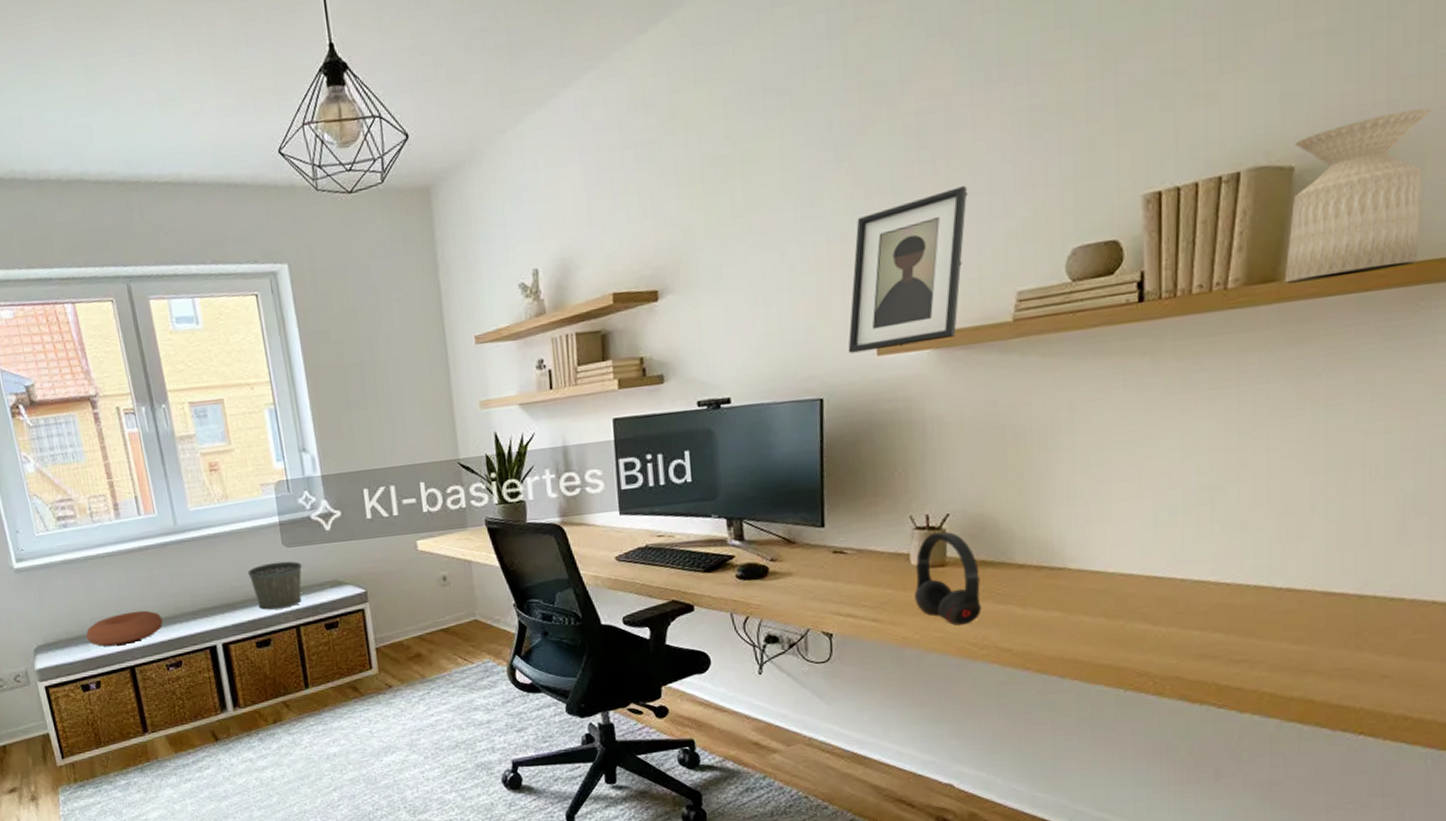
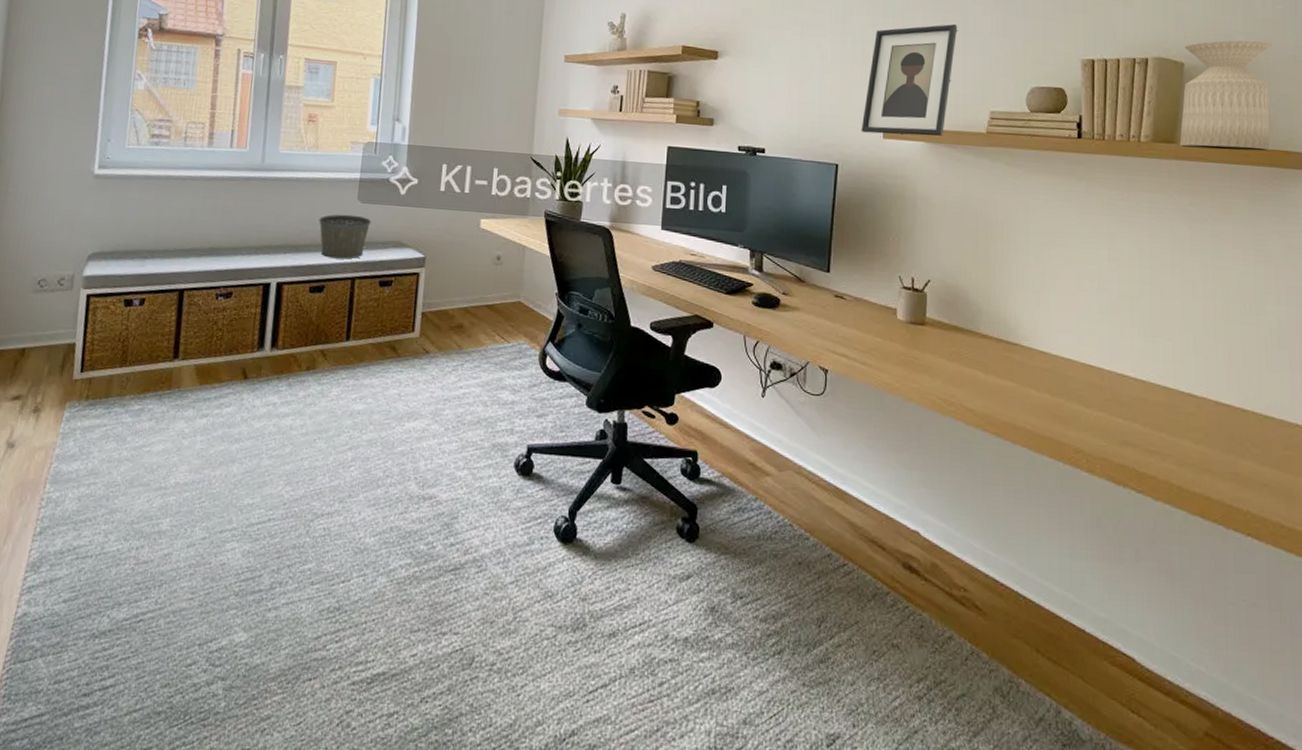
cushion: present [86,610,163,646] -> none [145,235,225,266]
headphones: present [914,532,981,626] -> none [898,295,952,381]

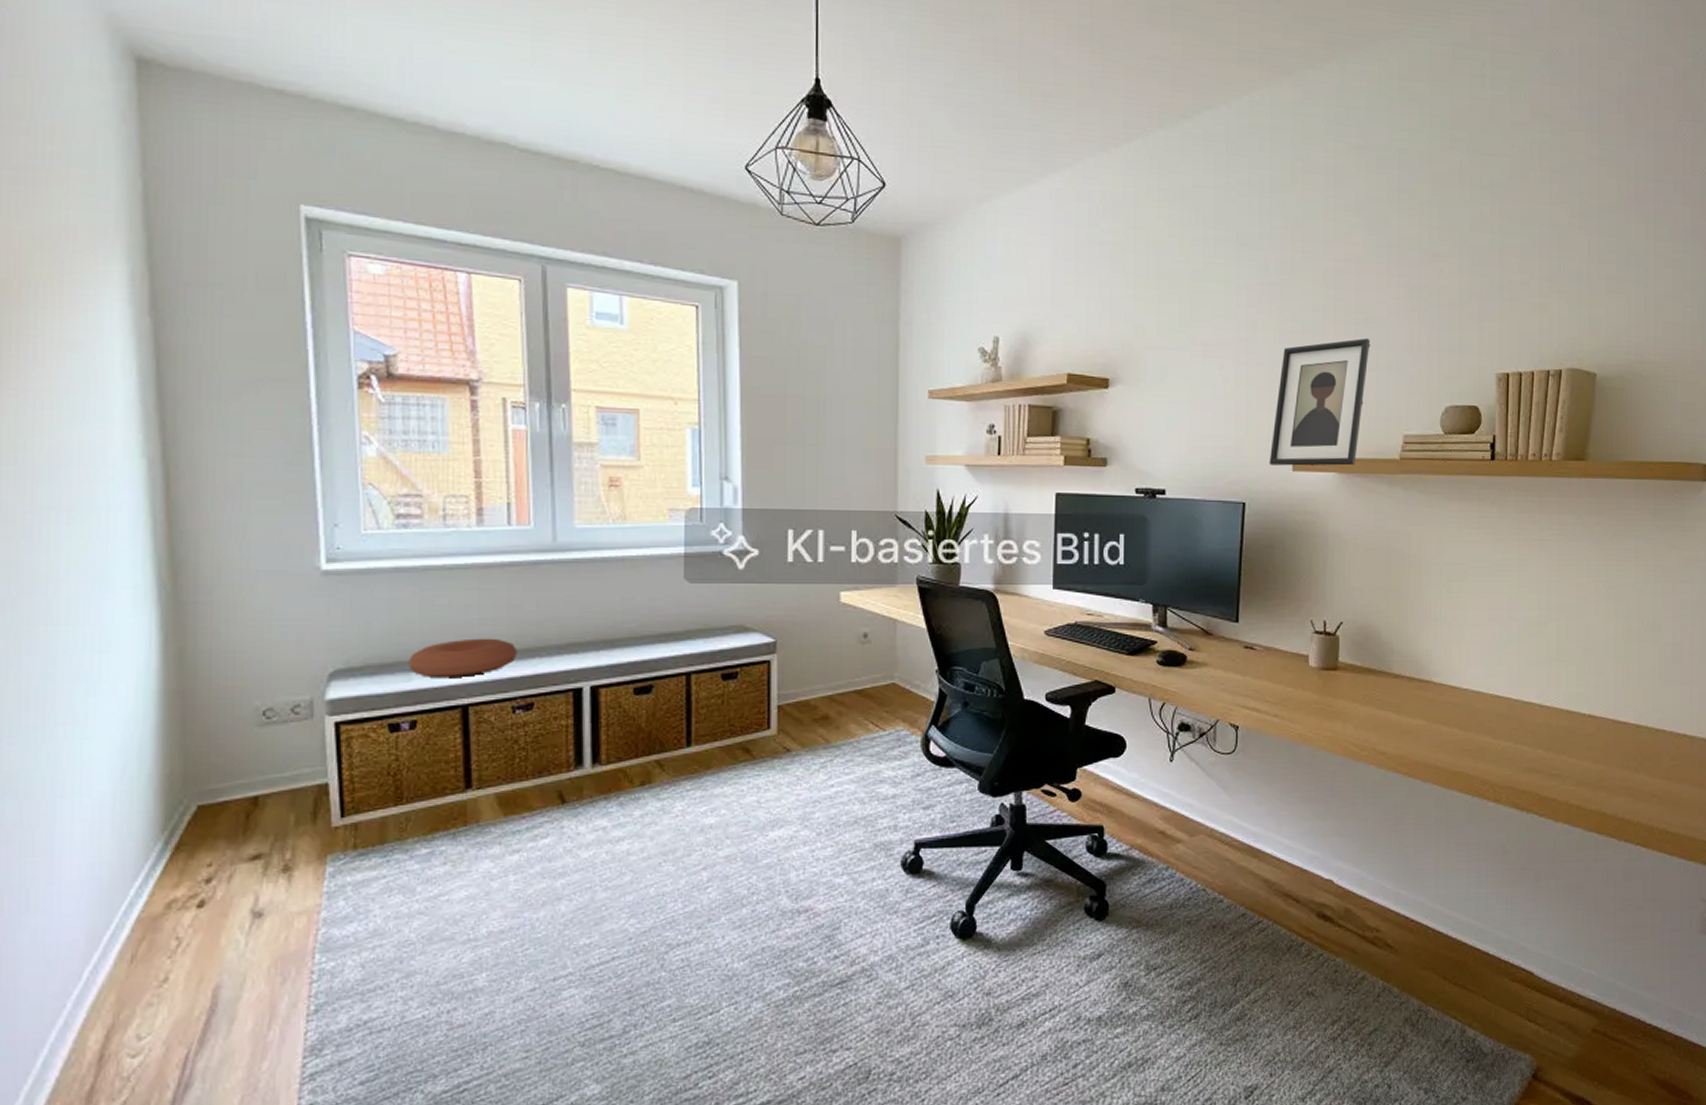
cushion: none [145,235,225,266] -> present [408,638,517,677]
basket: present [319,214,371,259] -> none [637,598,704,652]
side table: present [1179,40,1273,151] -> none [1589,347,1681,465]

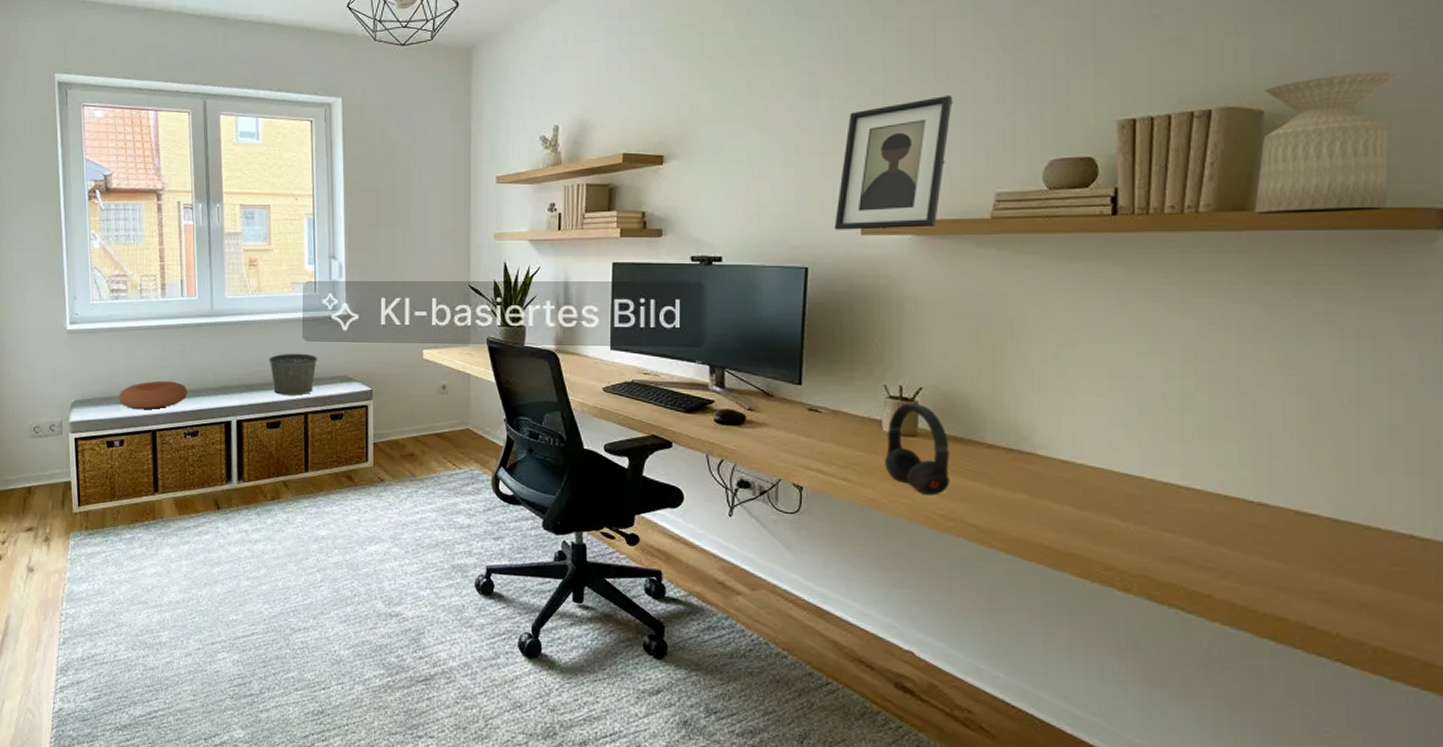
basket: none [637,598,704,652] -> present [269,353,317,396]
headphones: none [1310,639,1364,727] -> present [885,405,950,495]
side table: none [1589,347,1681,465] -> present [1254,71,1397,214]

